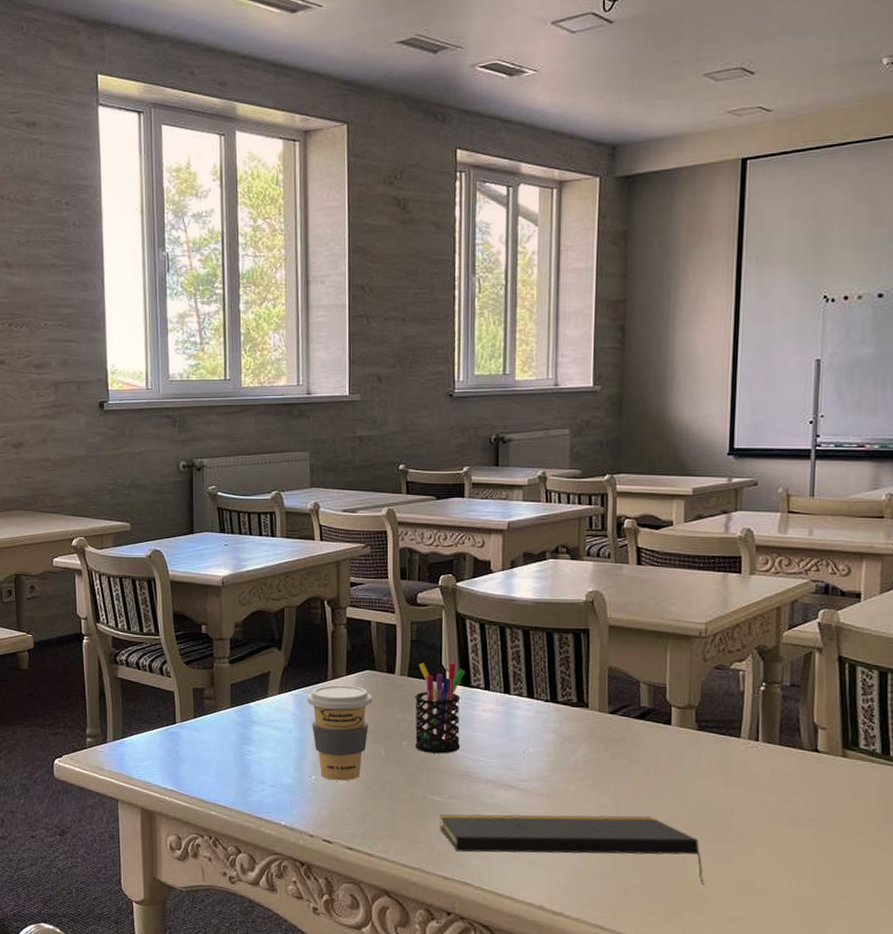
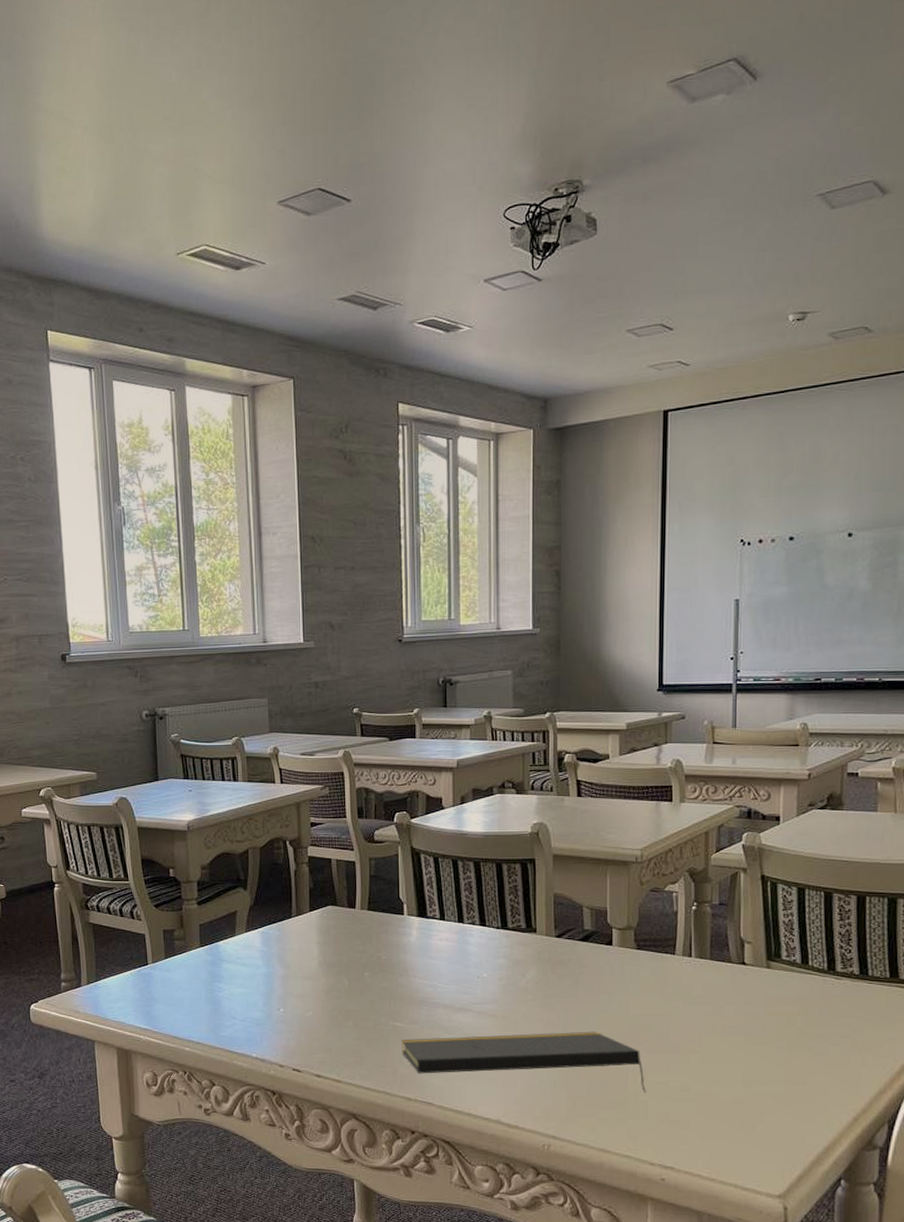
coffee cup: present [307,685,373,781] -> none [273,921,335,1012]
pen holder: present [414,661,465,754] -> none [375,894,421,982]

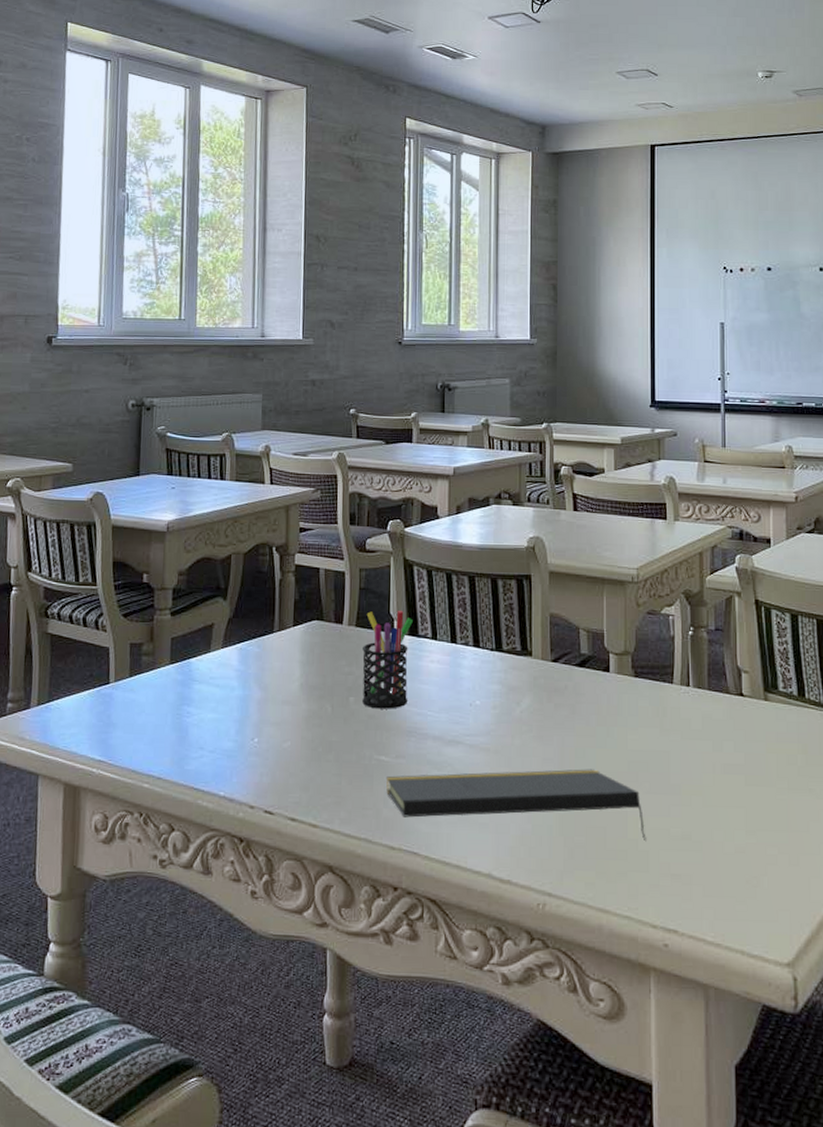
pen holder: none [375,894,421,982] -> present [361,610,413,709]

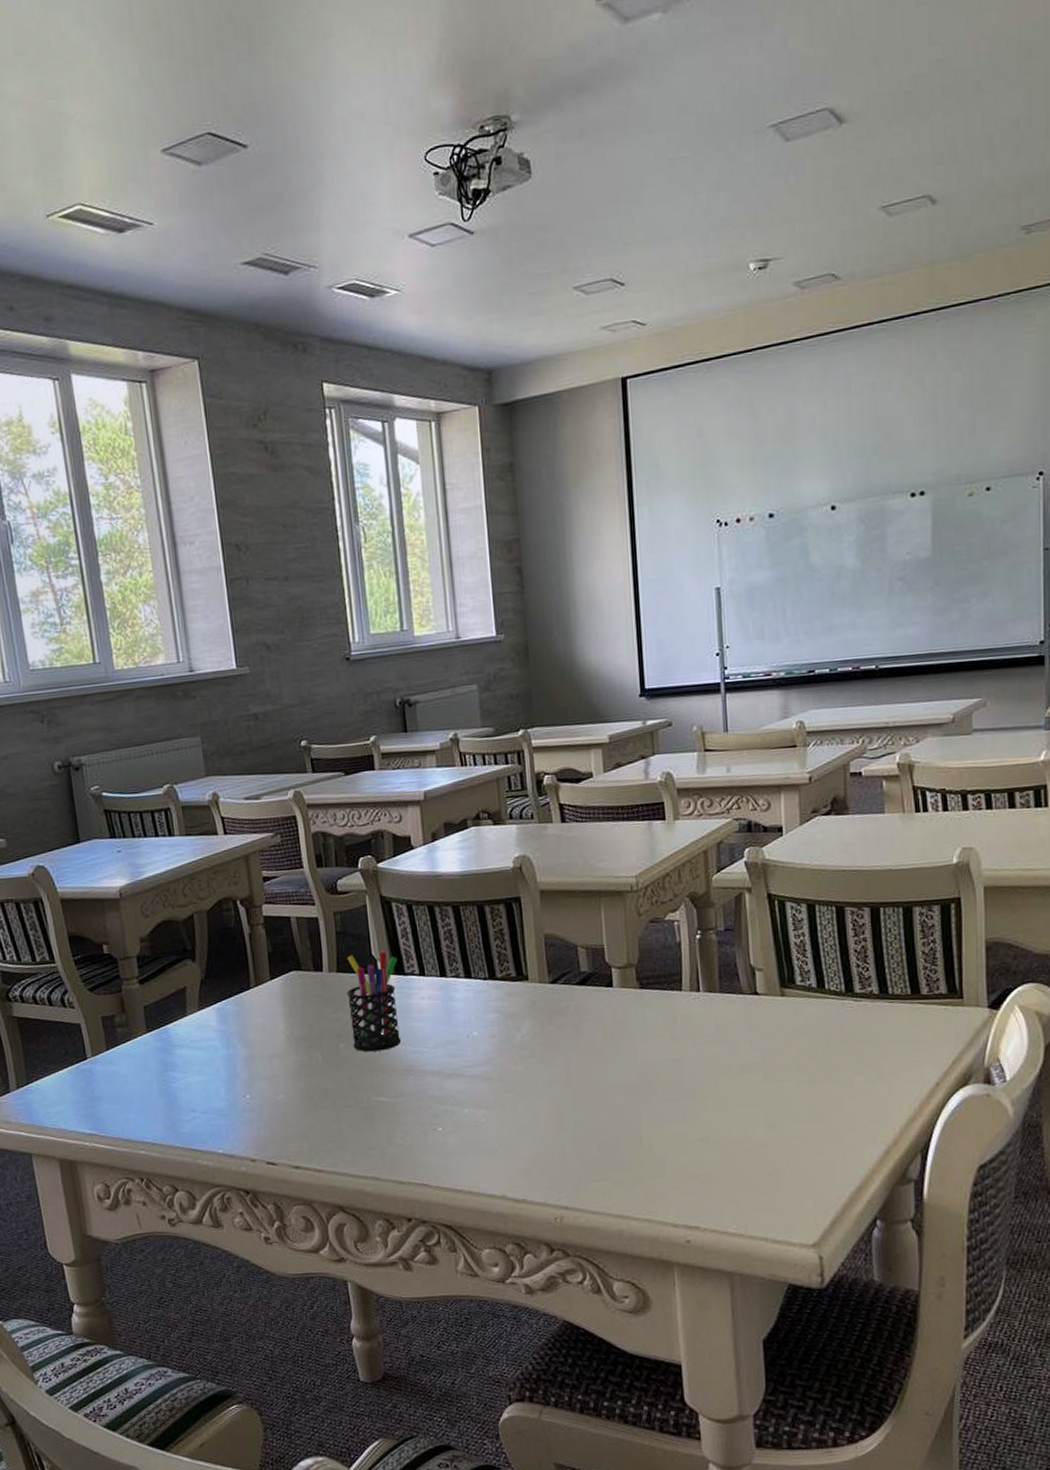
notepad: present [385,769,646,842] -> none [387,1085,662,1153]

